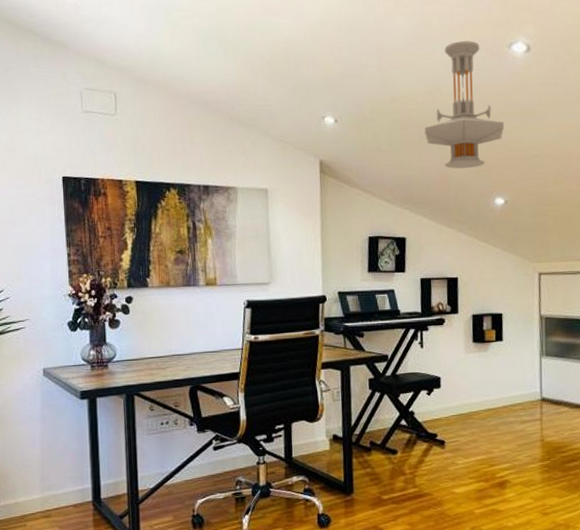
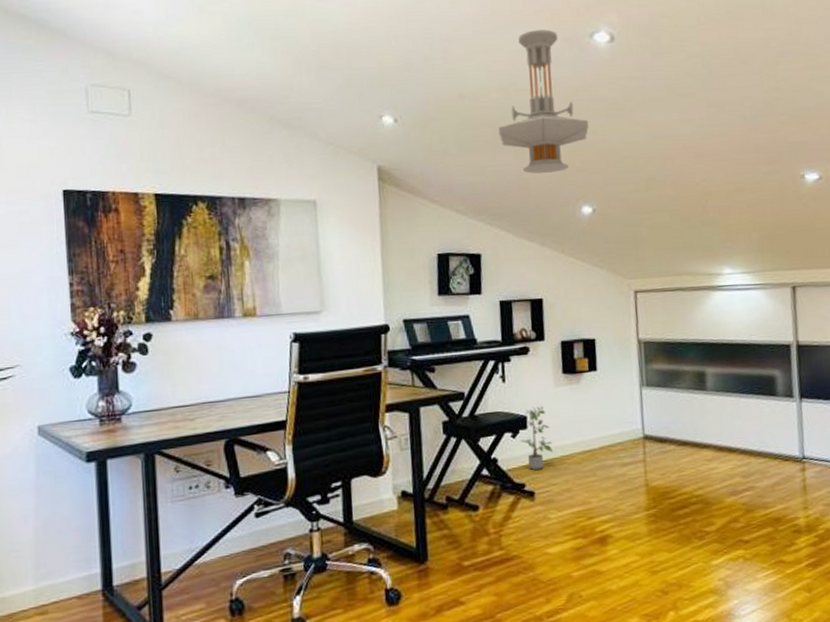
potted plant: none [434,369,462,423] -> present [520,406,553,470]

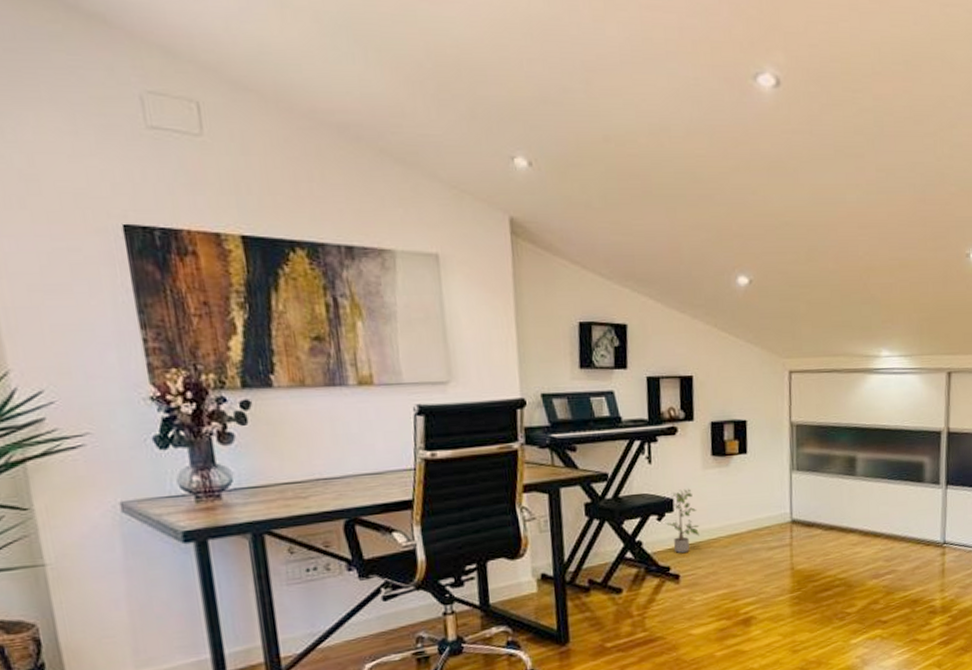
ceiling light fixture: present [498,30,589,174] -> none [647,65,749,236]

